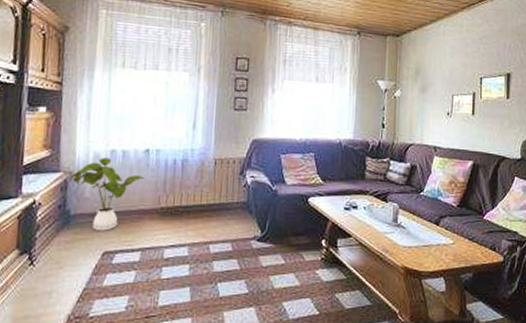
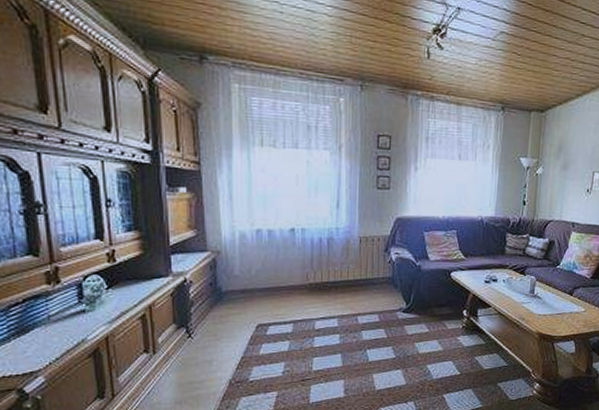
house plant: present [69,157,146,231] -> none [218,237,293,306]

